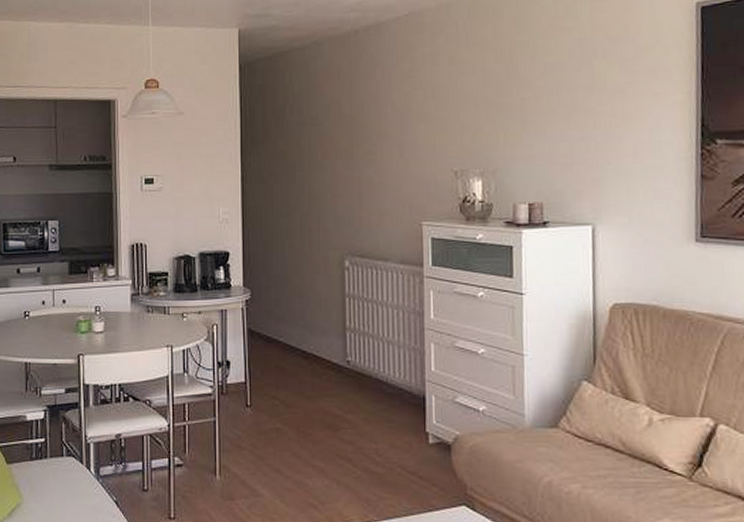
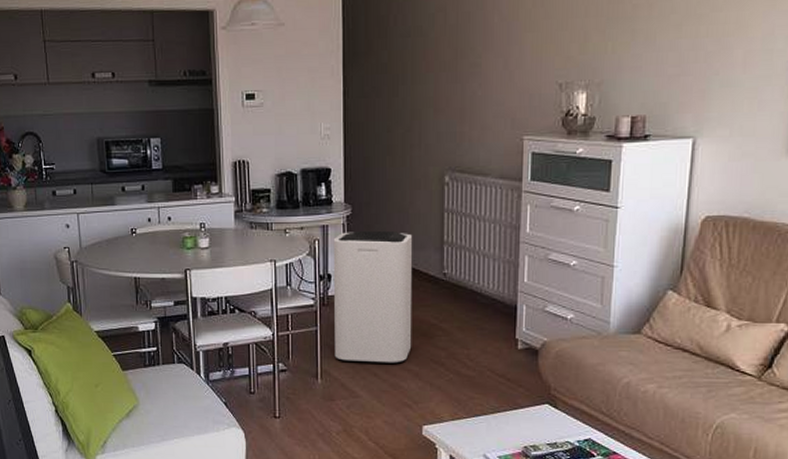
trash can: none [232,315,316,459] -> present [333,230,413,364]

